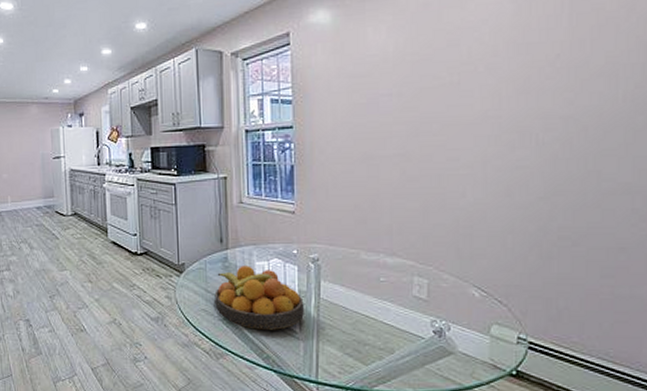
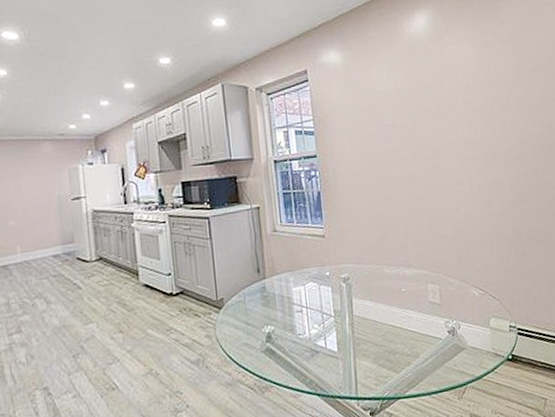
fruit bowl: present [214,266,304,330] -> none [255,292,341,356]

